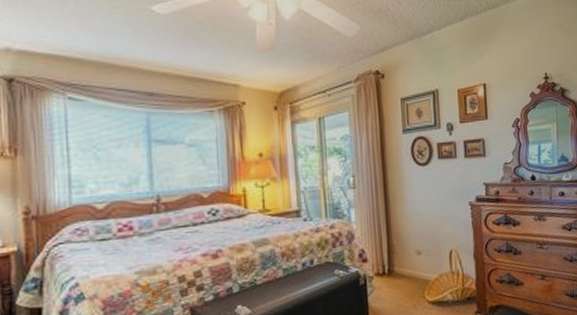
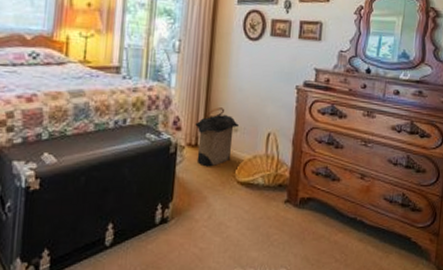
laundry hamper: none [380,234,422,293] -> present [195,107,240,167]

